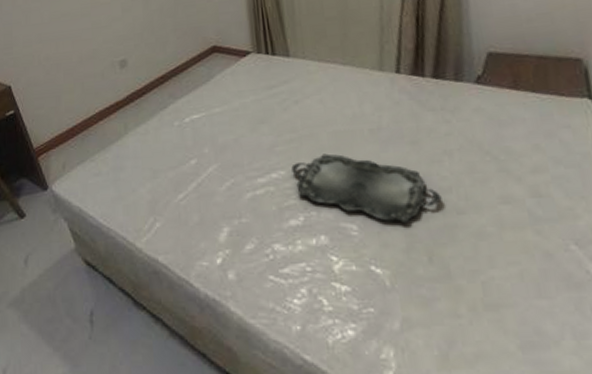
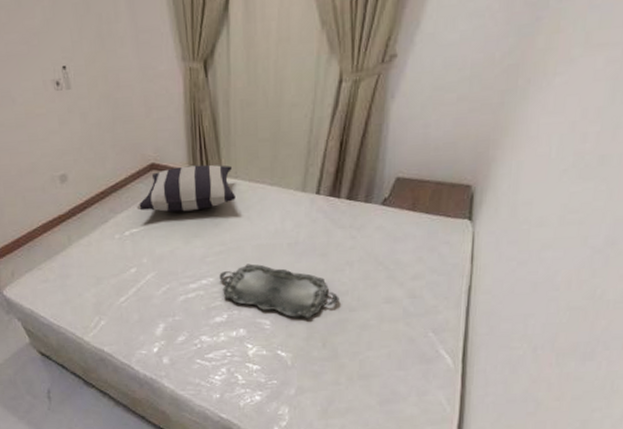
pillow: none [197,45,305,97] -> present [136,164,236,213]

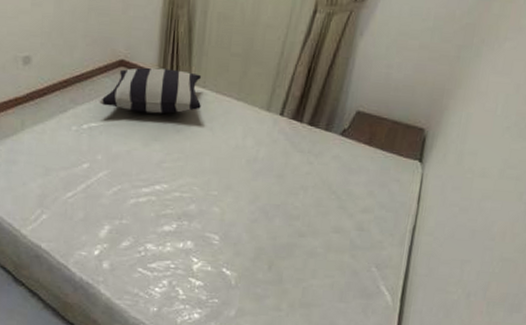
serving tray: present [219,263,339,319] -> none [174,175,290,239]

